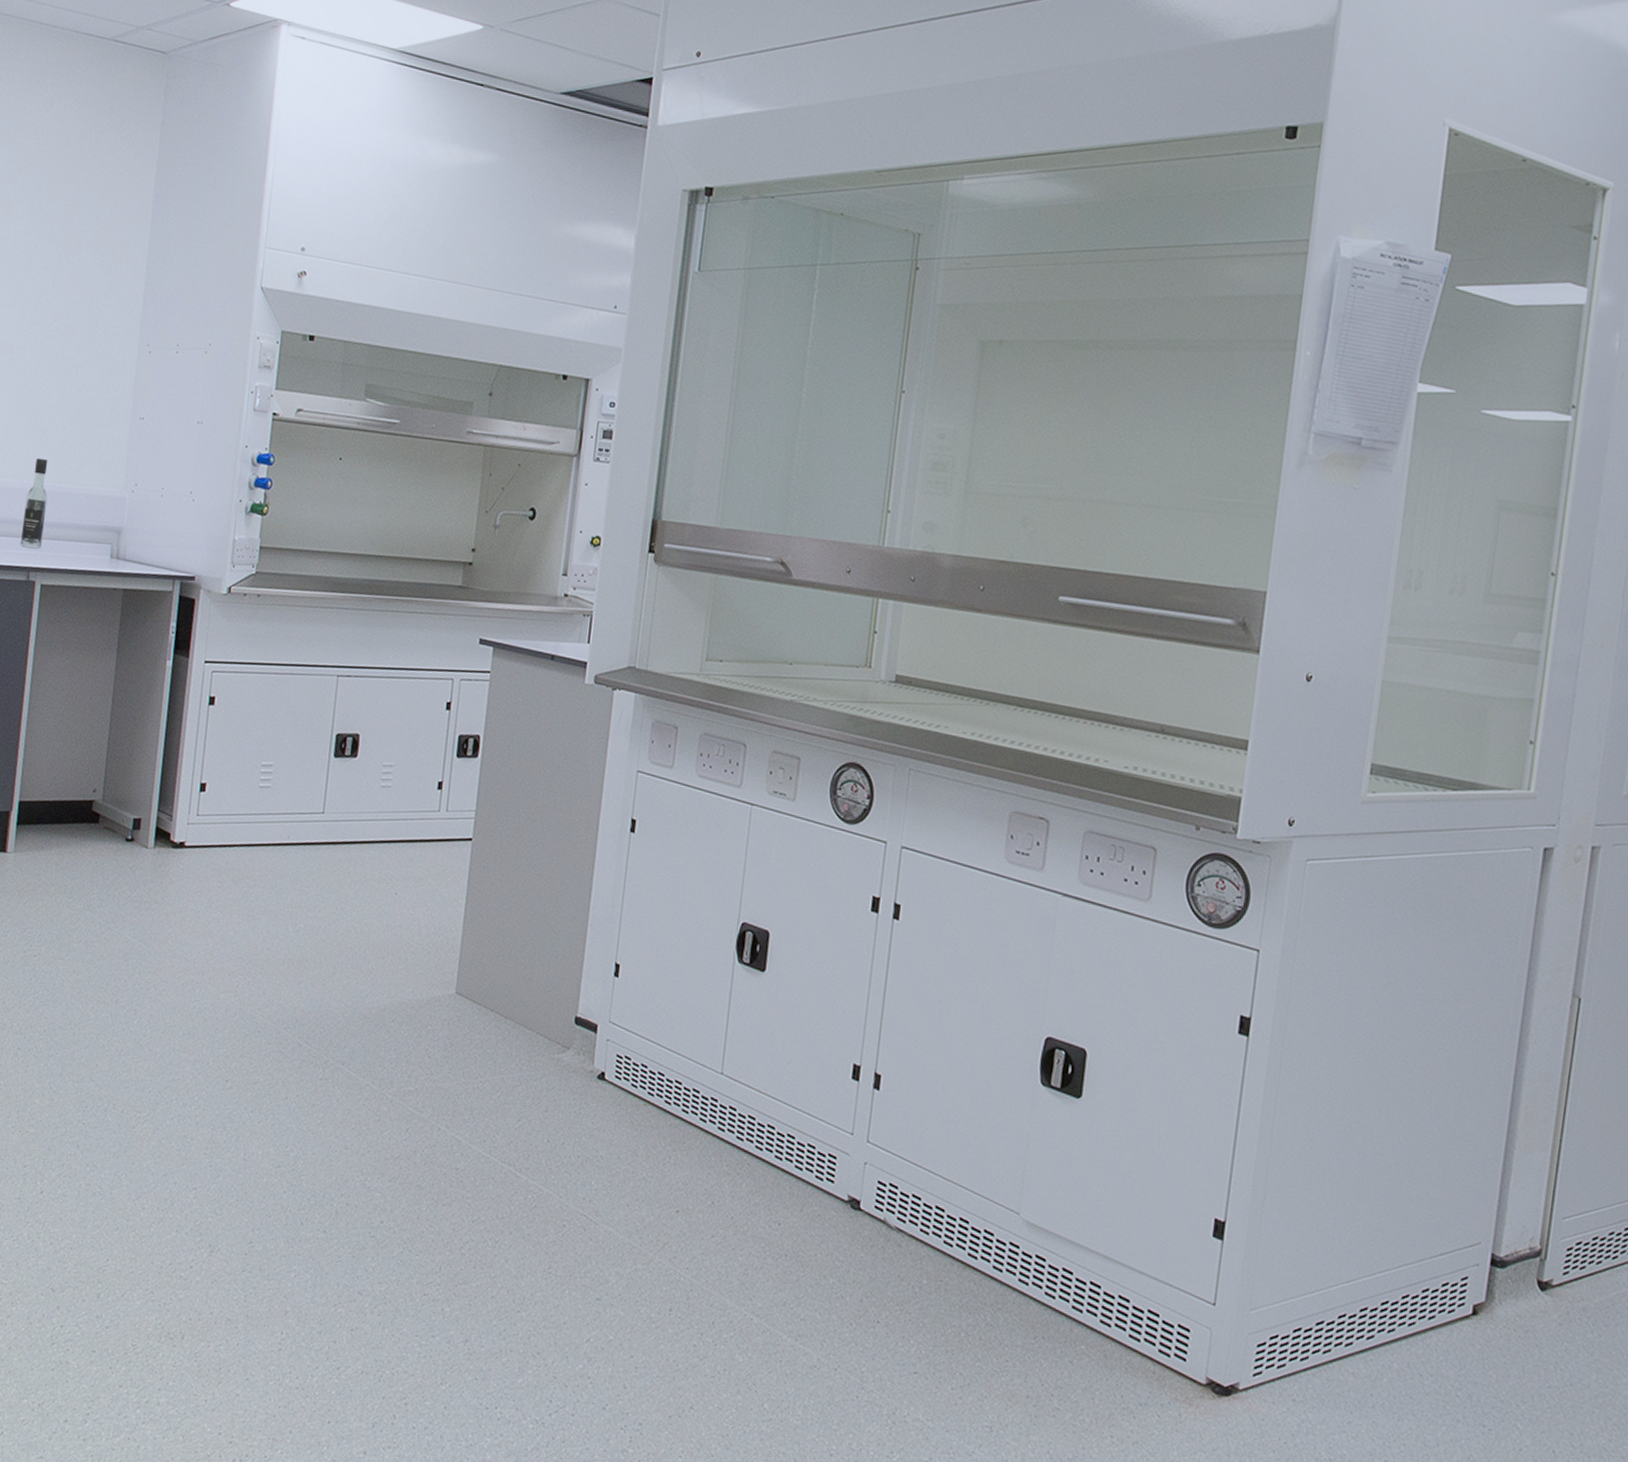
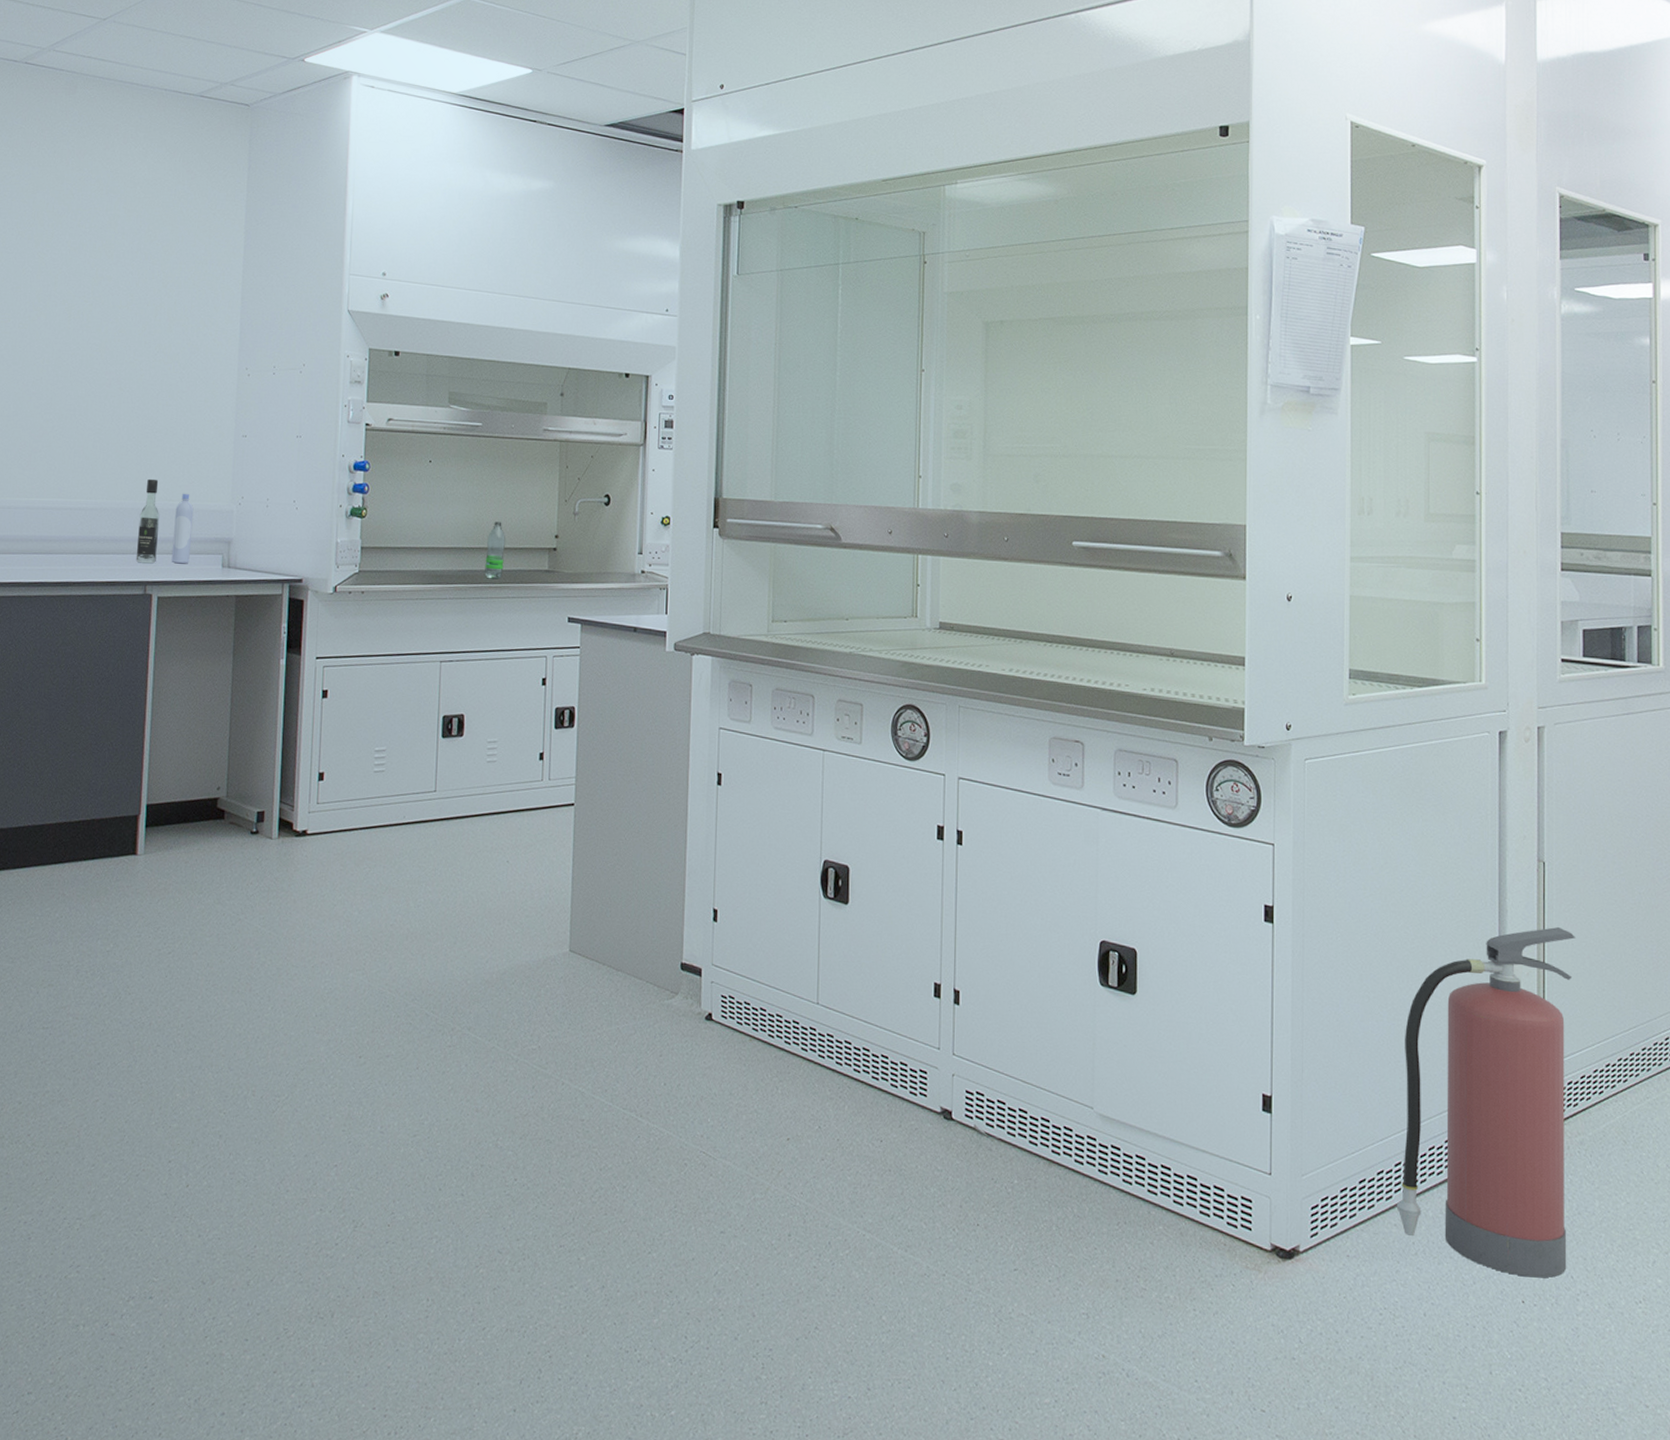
bottle: none [57,475,84,552] -> present [171,493,194,564]
bottle: none [392,529,418,592] -> present [485,521,506,580]
fire extinguisher: none [1356,1071,1608,1449] -> present [1396,927,1576,1278]

